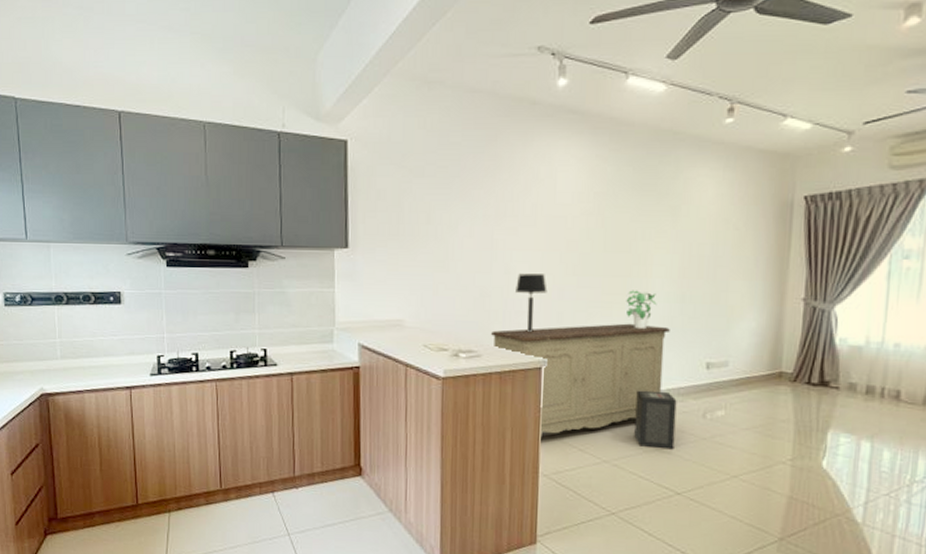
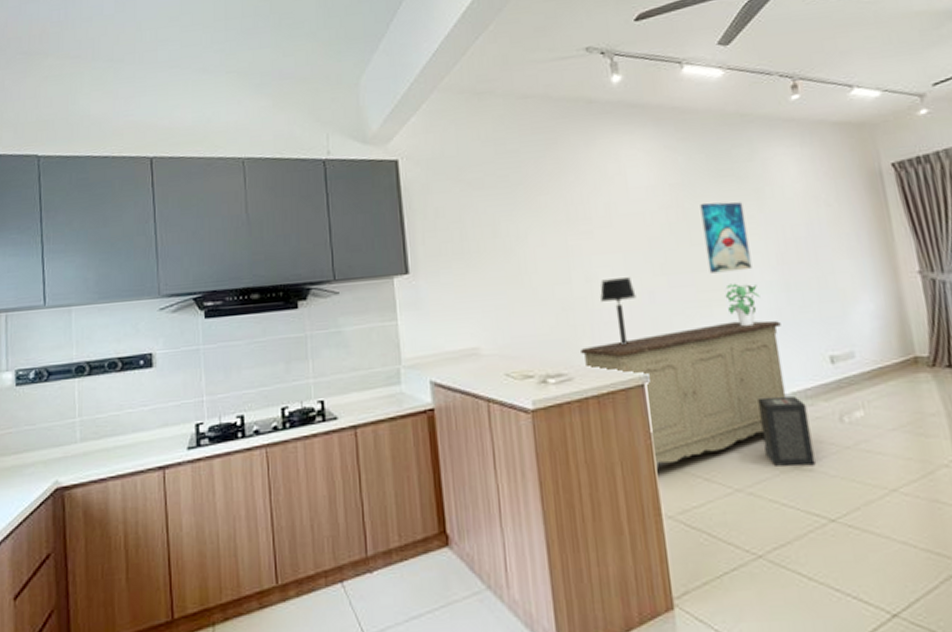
wall art: none [616,213,659,280] -> present [700,202,752,274]

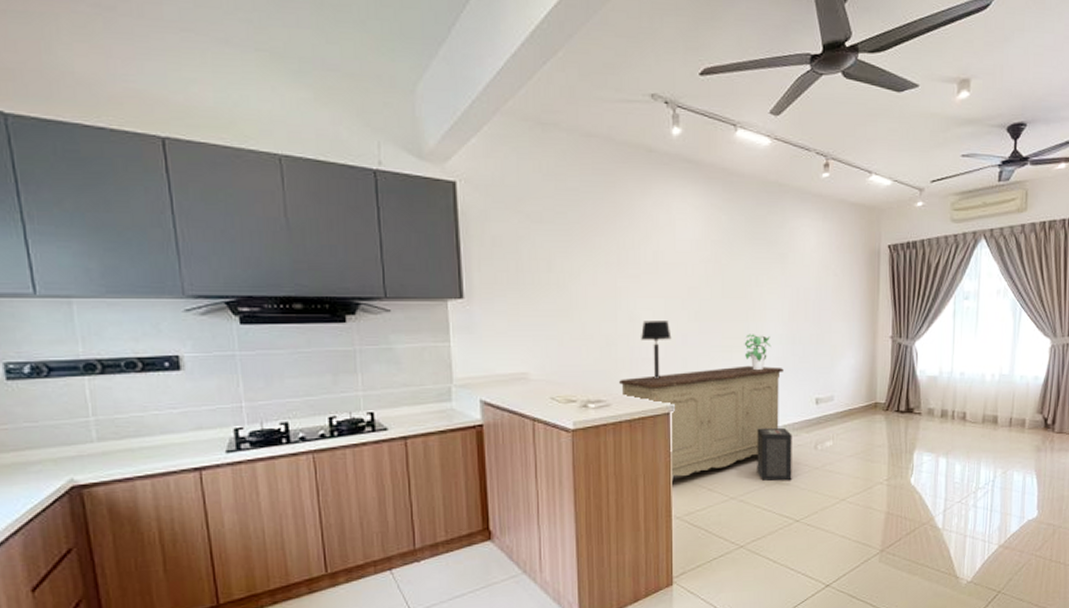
wall art: present [700,202,752,274] -> none [734,261,769,324]

